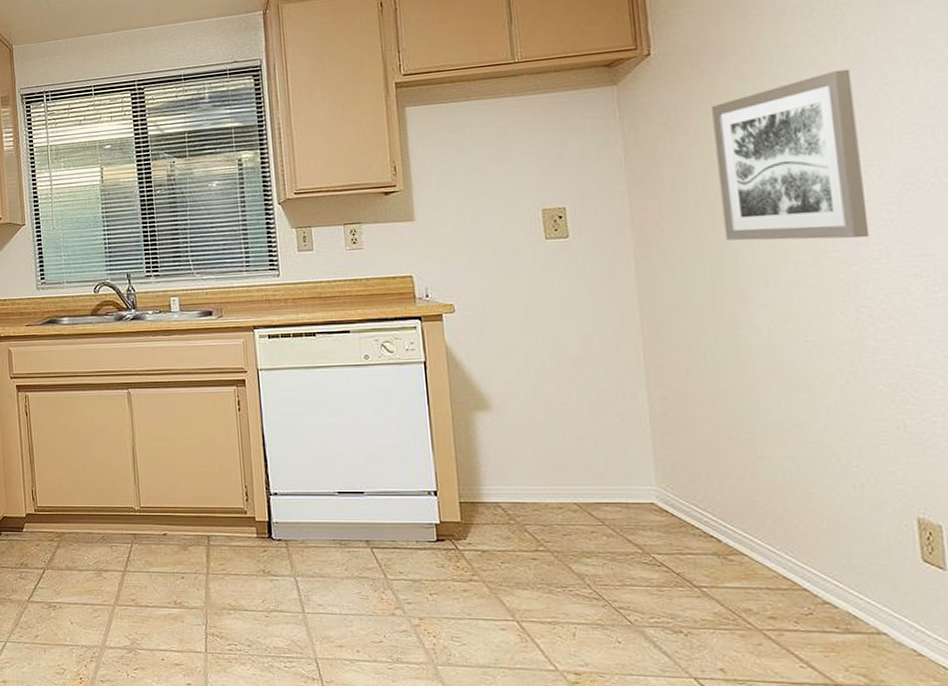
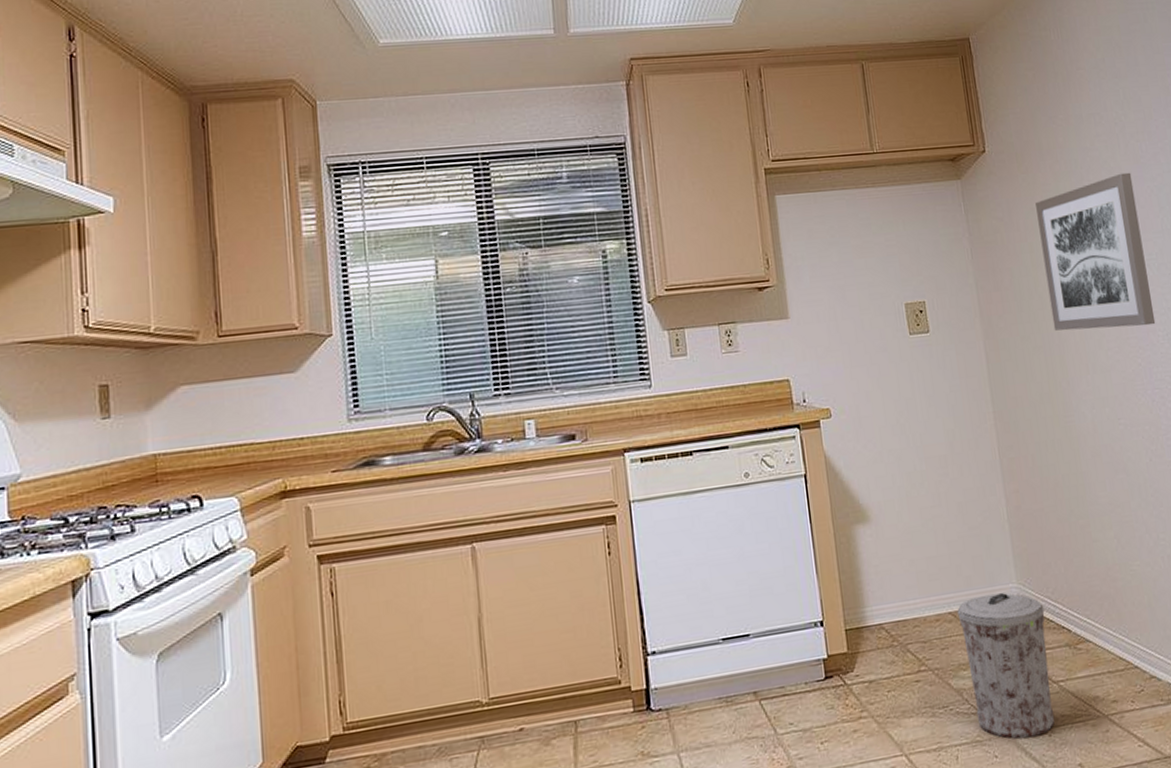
trash can: none [583,492,694,633] -> present [957,592,1055,739]

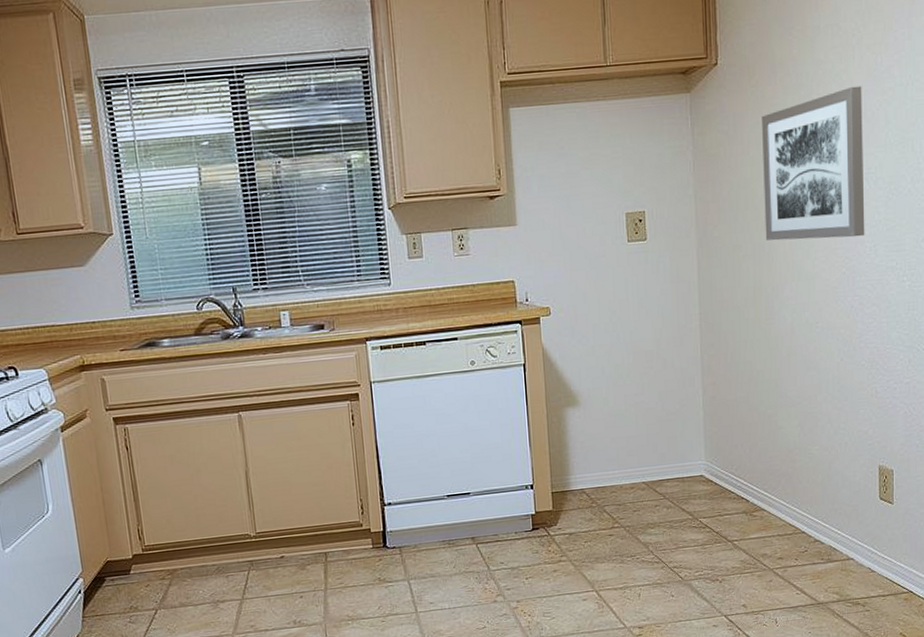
trash can: present [957,592,1055,739] -> none [650,467,727,584]

